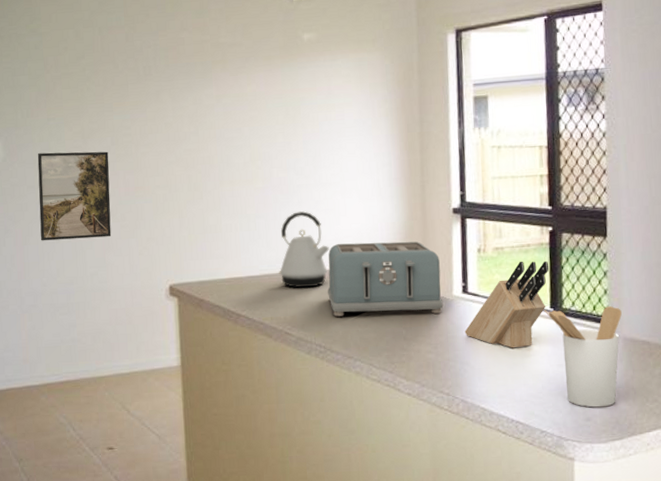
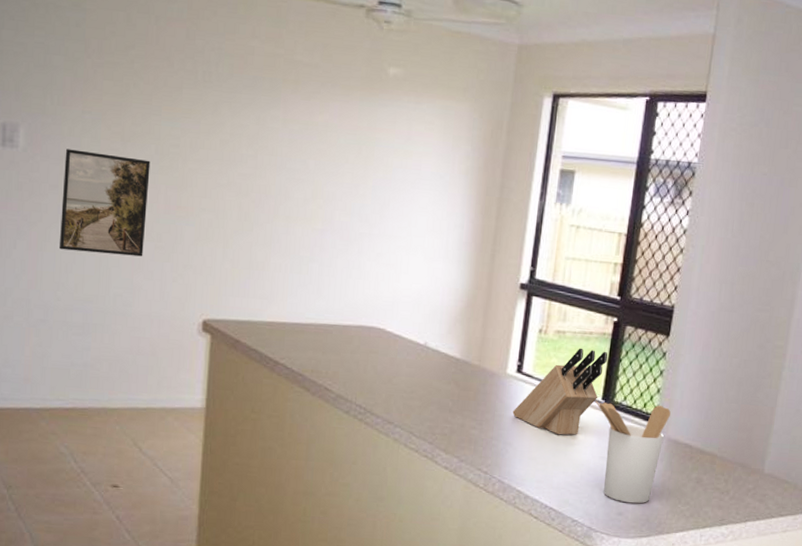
kettle: present [279,211,330,288] -> none [326,261,386,344]
toaster: present [328,241,444,317] -> none [376,302,499,390]

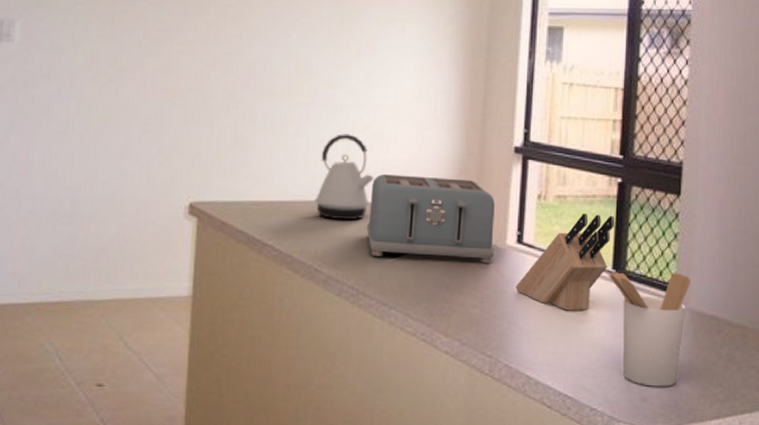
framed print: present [58,149,151,257] -> none [49,40,139,141]
kettle: none [326,261,386,344] -> present [314,134,375,220]
toaster: none [376,302,499,390] -> present [367,173,495,263]

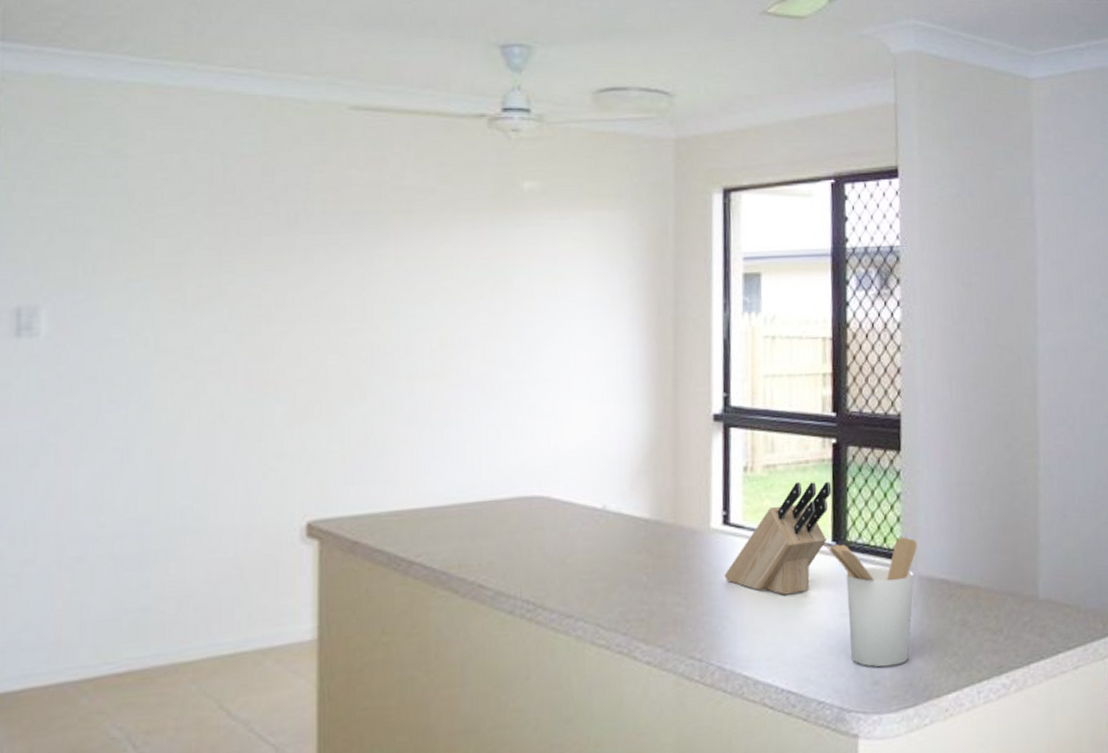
kettle: present [314,134,375,220] -> none [473,417,548,523]
toaster: present [367,173,495,263] -> none [542,457,698,561]

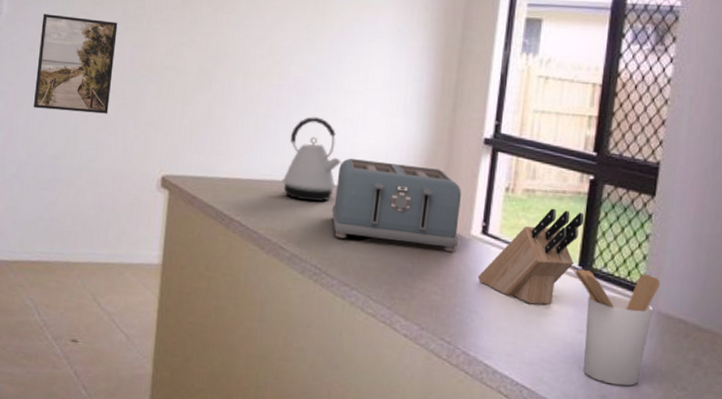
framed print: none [100,328,223,460] -> present [33,14,118,114]
kettle: none [473,417,548,523] -> present [282,117,342,202]
toaster: none [542,457,698,561] -> present [332,158,461,252]

